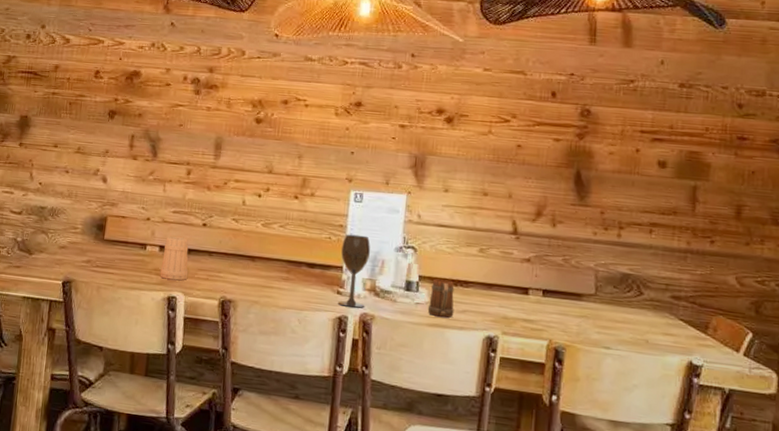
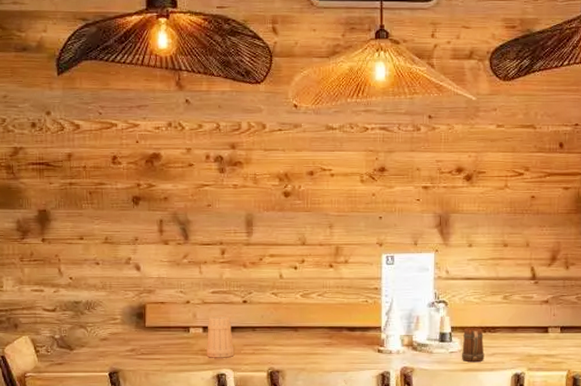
wine glass: present [337,234,371,308] -> none [378,295,406,363]

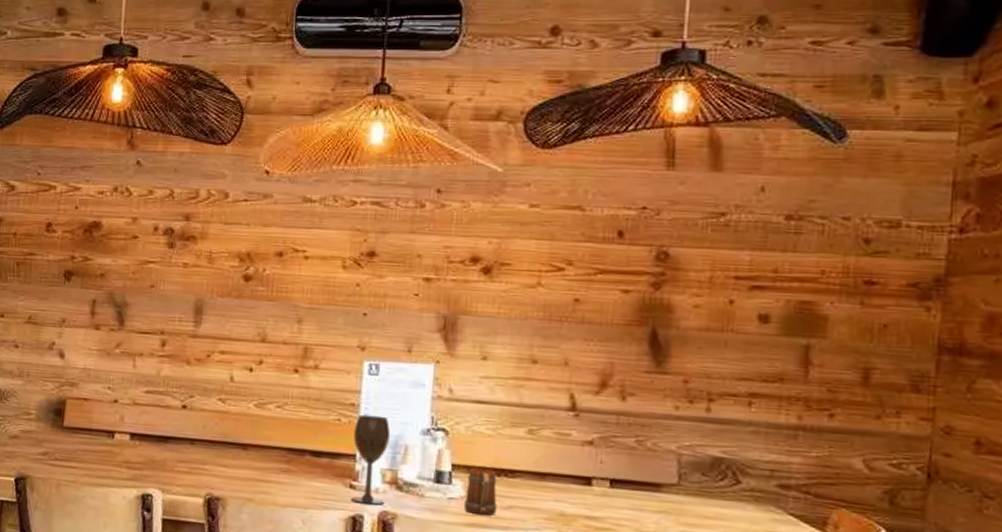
beer mug: present [206,316,235,358] -> none [131,421,166,475]
wine glass: none [378,295,406,363] -> present [350,414,391,505]

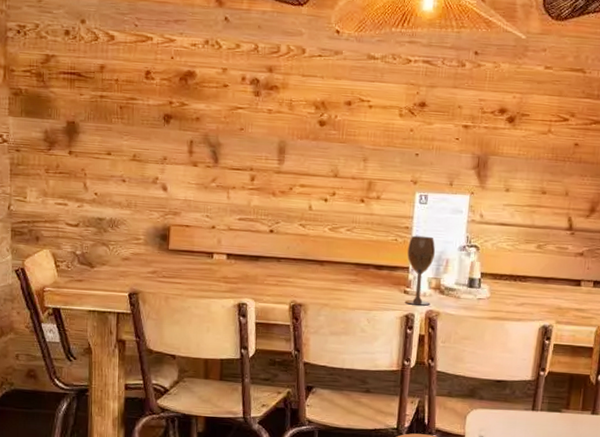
beer mug: present [463,467,497,515] -> none [489,275,514,311]

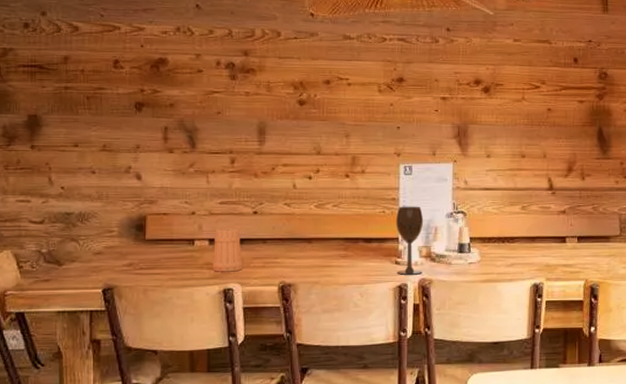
beer mug: none [229,244,258,288] -> present [212,228,243,272]

